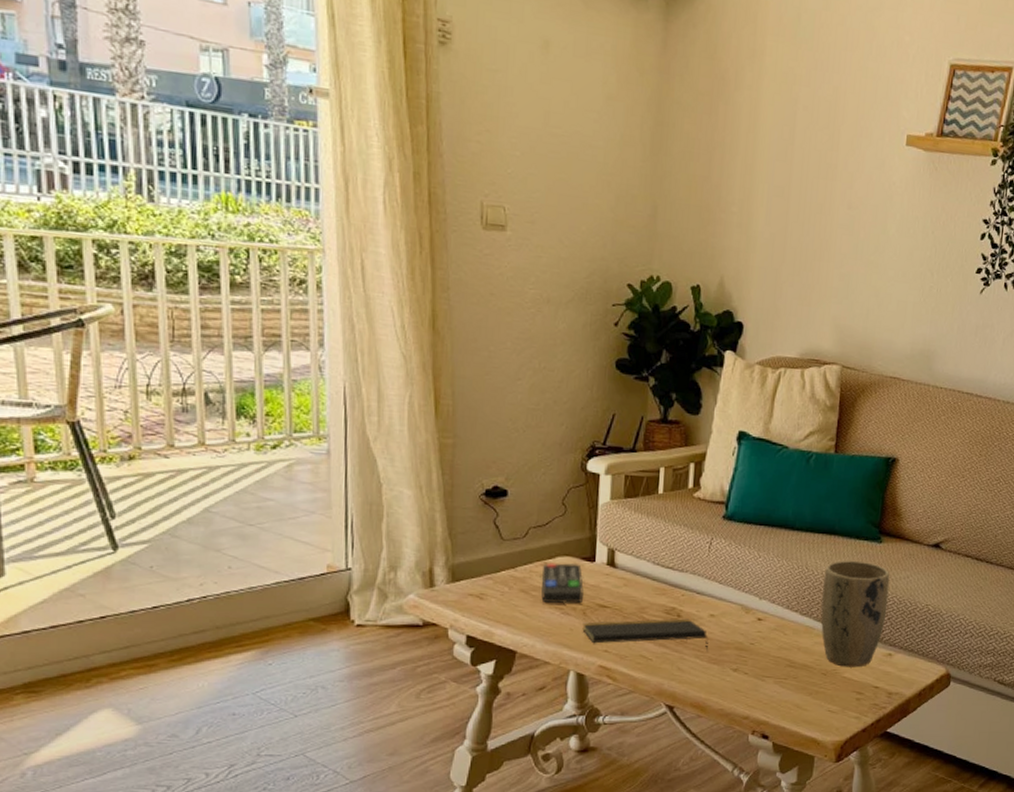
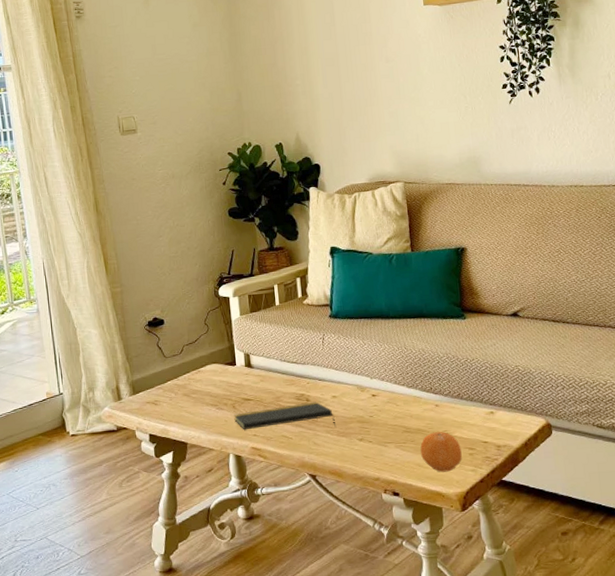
remote control: present [541,562,584,604] -> none [197,369,231,403]
fruit: none [802,670,849,717] -> present [420,432,462,472]
plant pot: present [820,560,890,668] -> none [421,336,482,428]

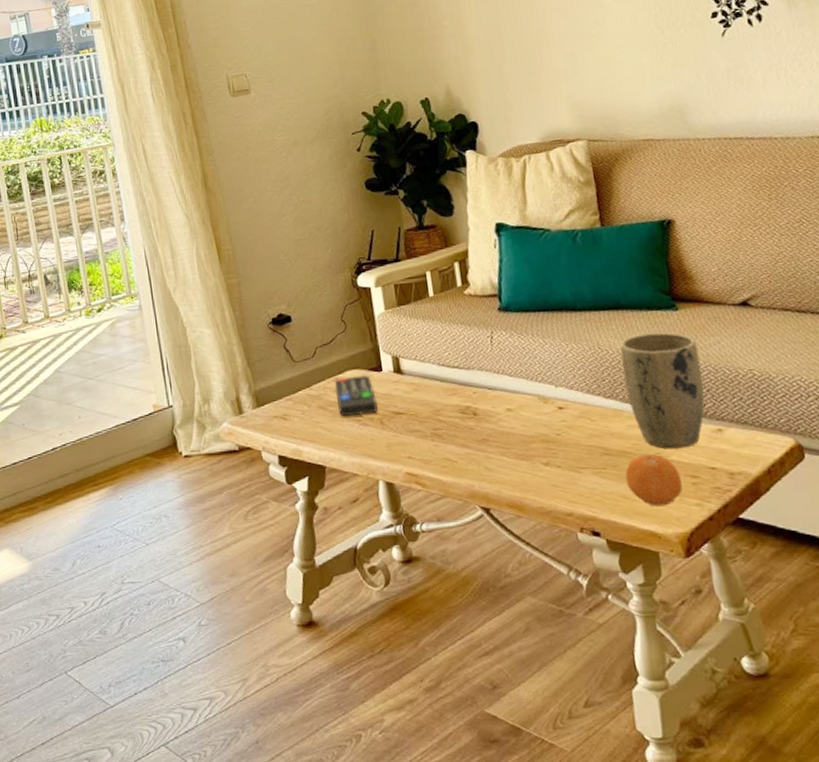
remote control: none [197,369,231,403] -> present [334,375,378,417]
notepad: present [234,401,336,430] -> none [382,416,512,451]
plant pot: none [421,336,482,428] -> present [620,332,705,449]

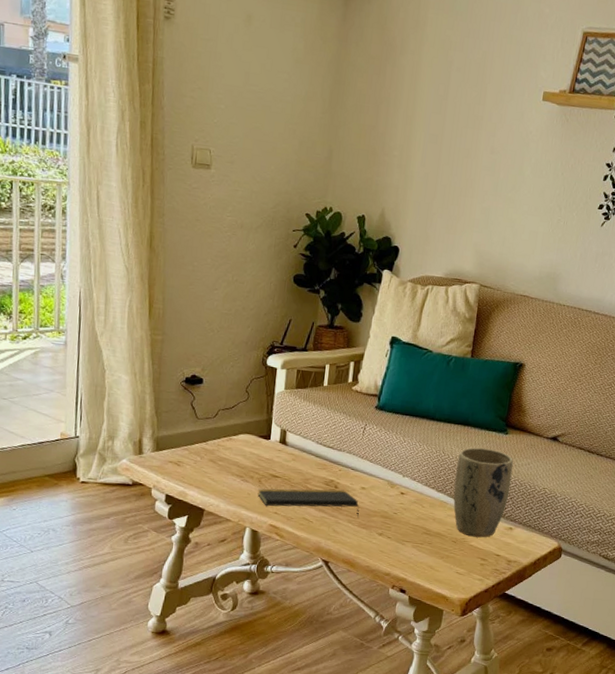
remote control: present [334,375,378,417] -> none [226,438,260,473]
notepad: none [382,416,512,451] -> present [257,488,359,517]
fruit: present [625,454,683,507] -> none [435,538,474,578]

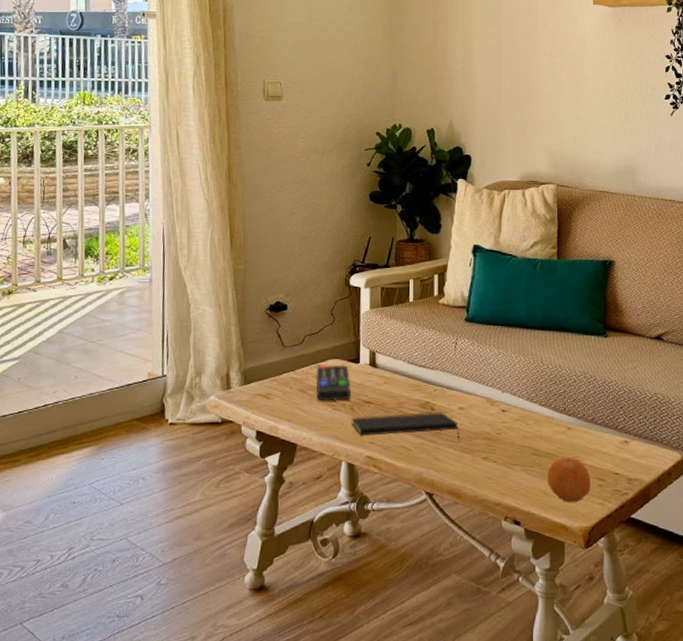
remote control: none [226,438,260,473] -> present [316,365,351,401]
fruit: none [435,538,474,578] -> present [548,458,591,503]
plant pot: present [453,447,514,538] -> none [558,354,619,455]

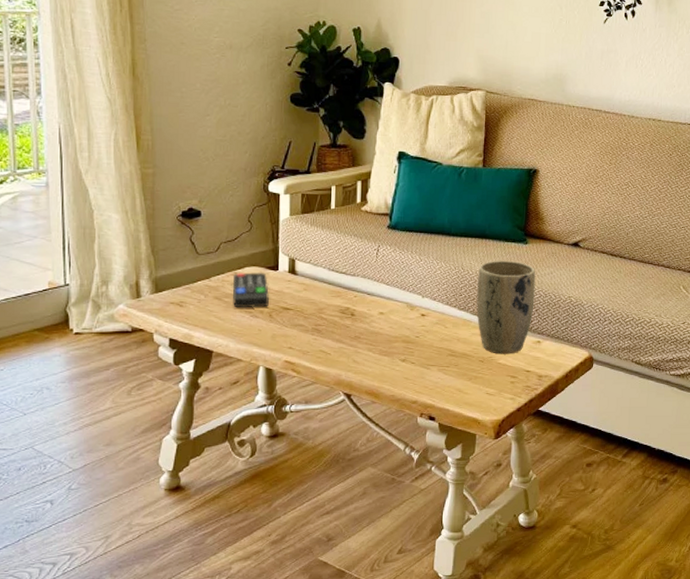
notepad: present [351,411,460,441] -> none [269,317,379,345]
fruit: present [548,458,591,503] -> none [463,358,504,399]
plant pot: none [558,354,619,455] -> present [476,260,536,354]

